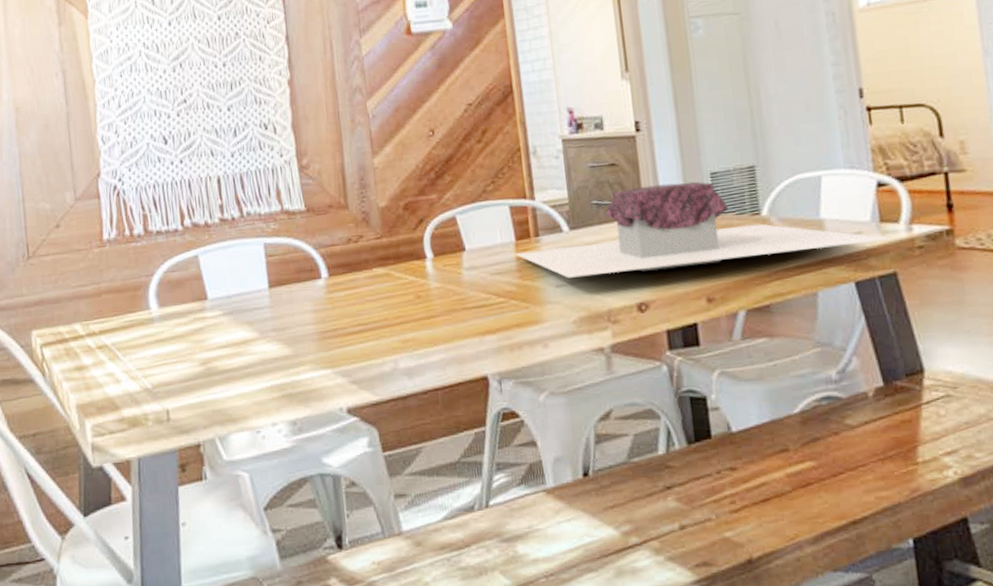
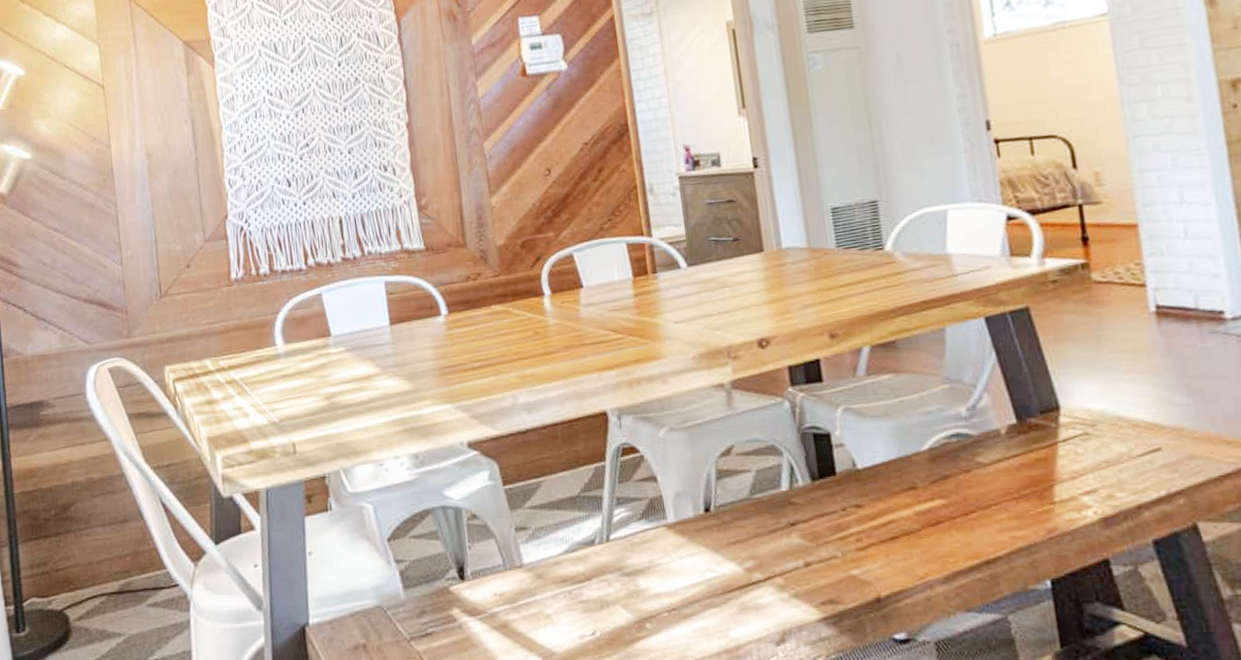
plant: present [514,181,892,278] -> none [632,217,1024,314]

